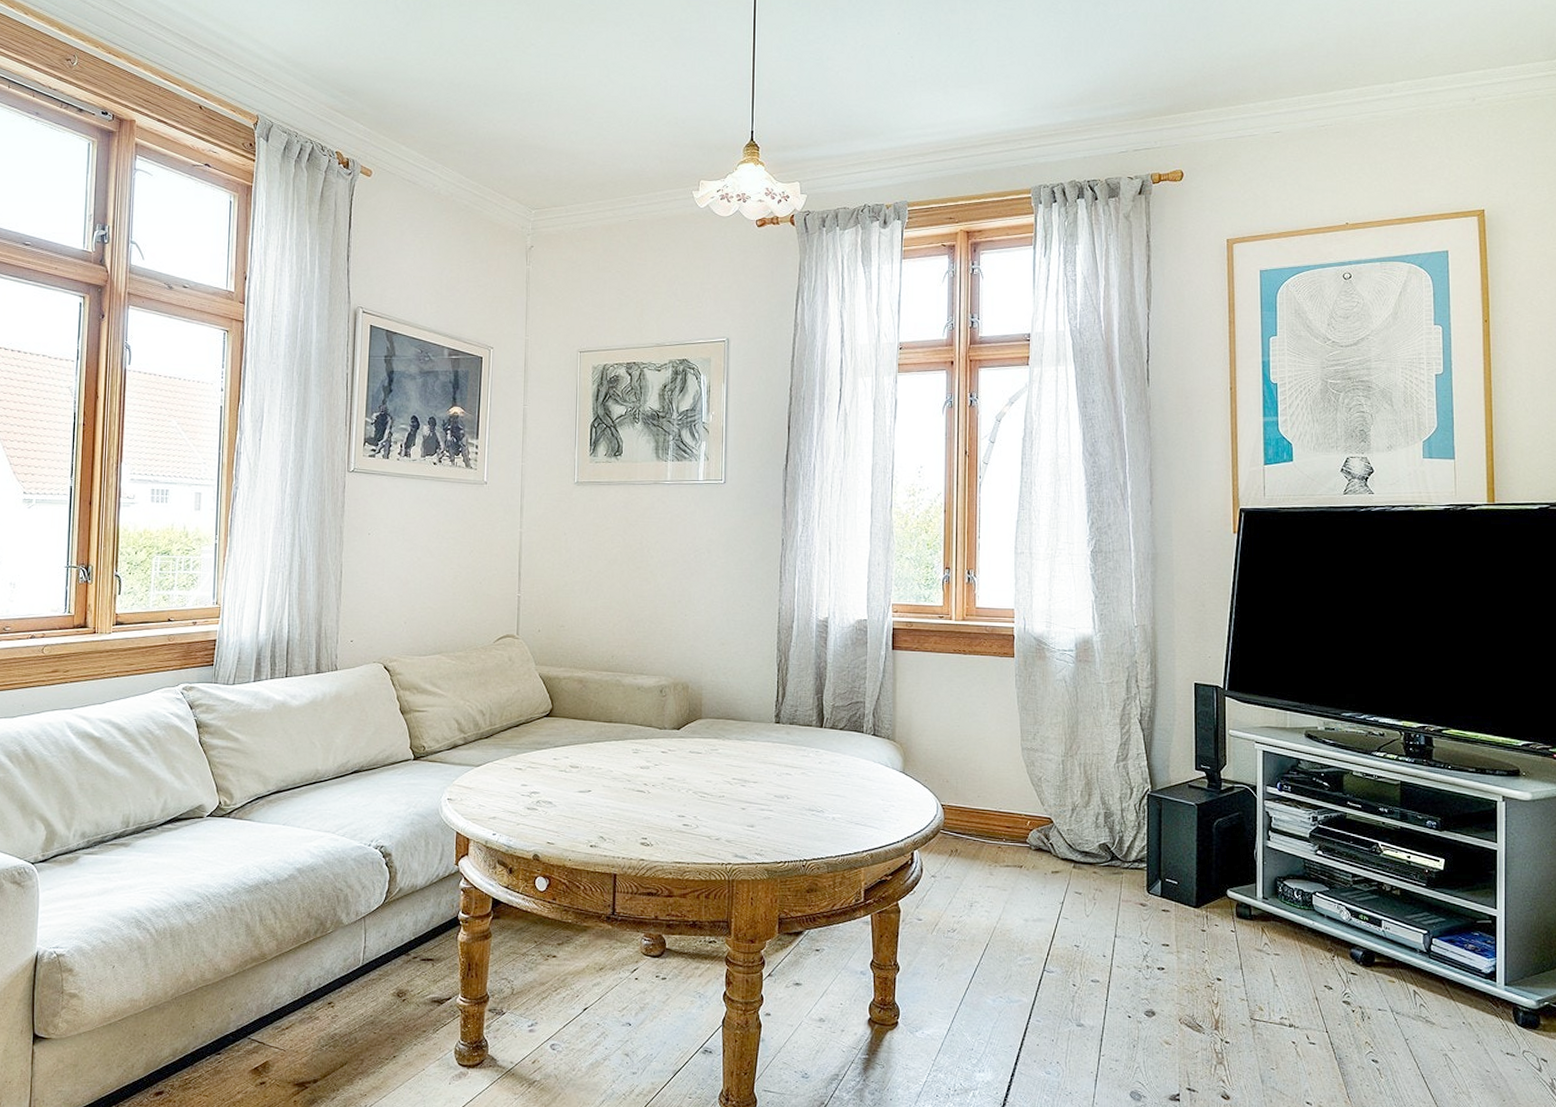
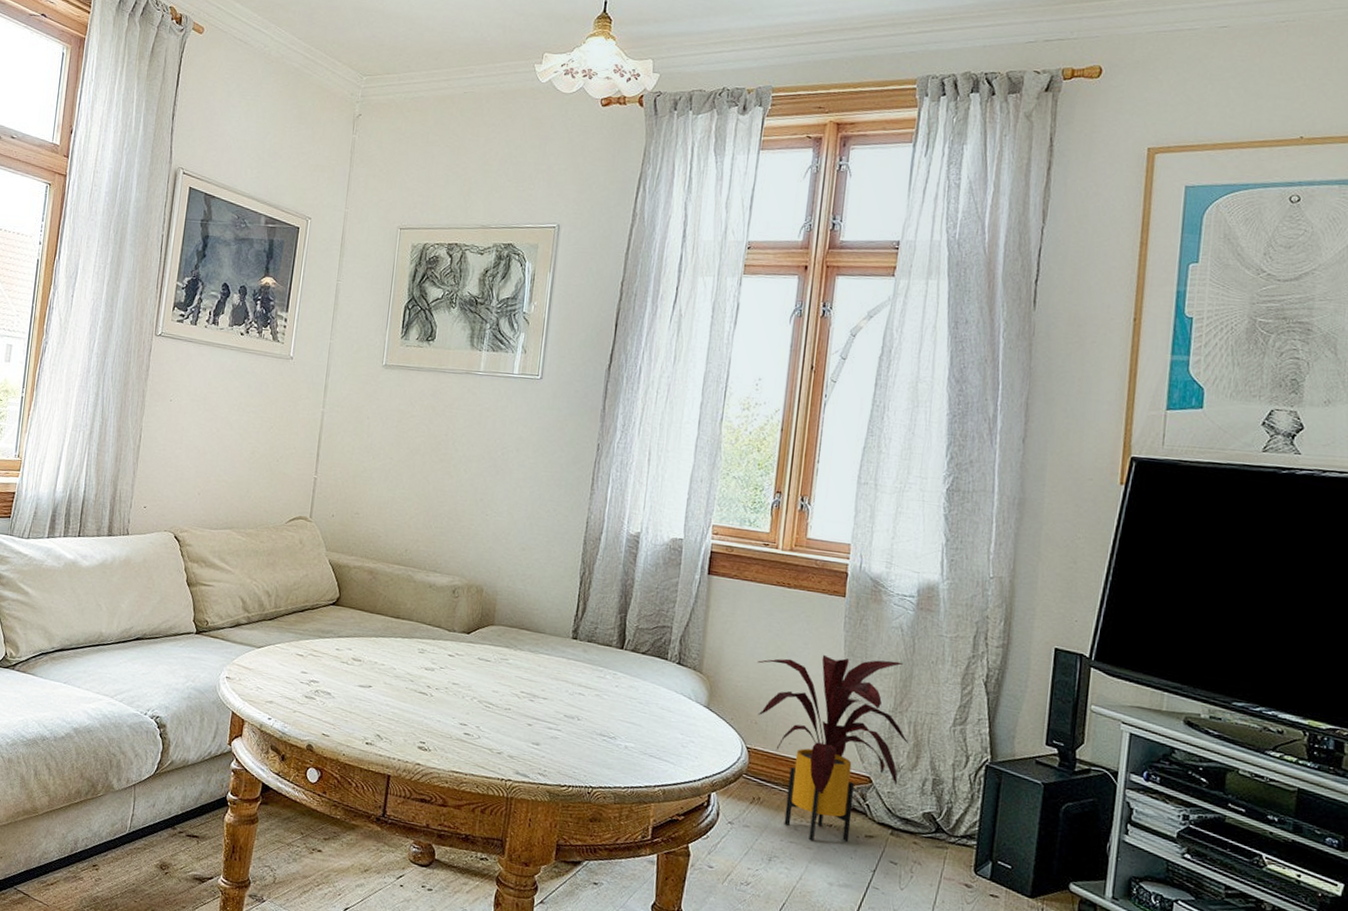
house plant: none [944,710,1081,883] -> present [757,654,910,842]

